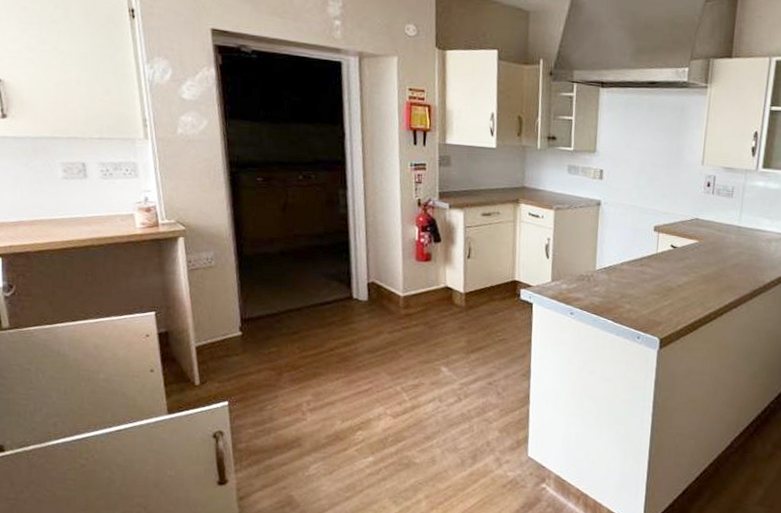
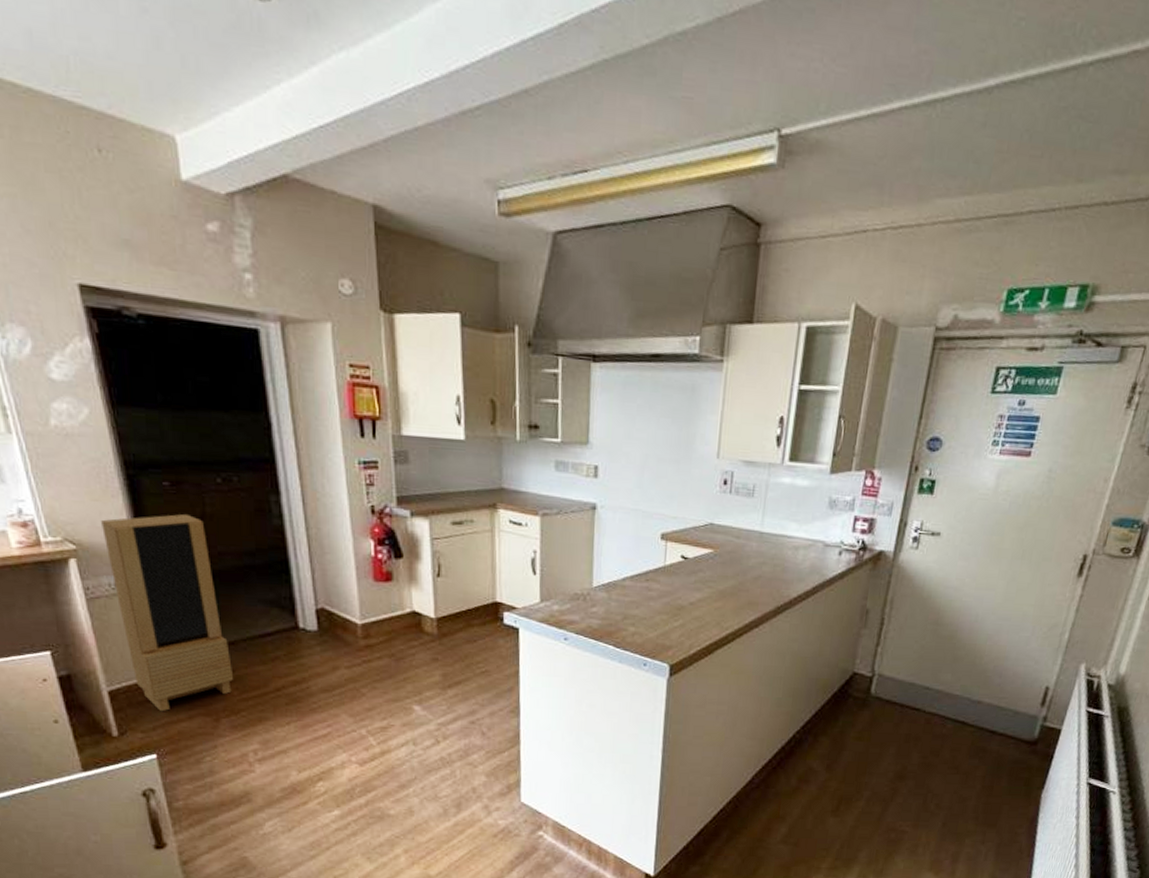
storage cabinet: none [207,203,297,366] -> present [101,513,234,712]

